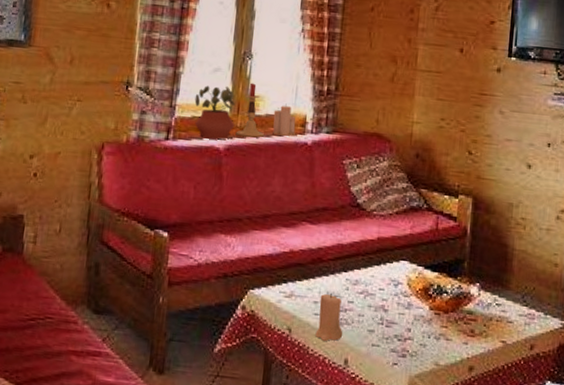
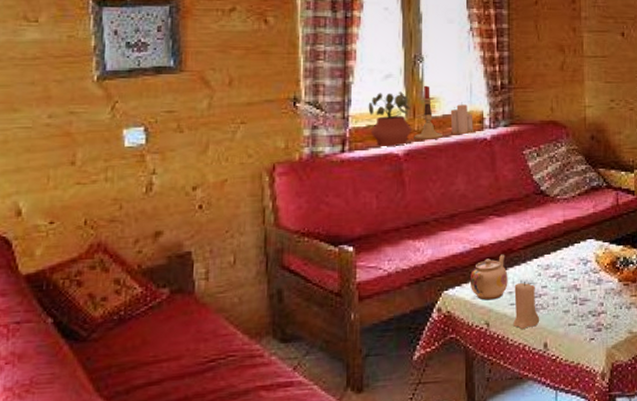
teapot: none [276,262,315,307] -> present [469,254,508,300]

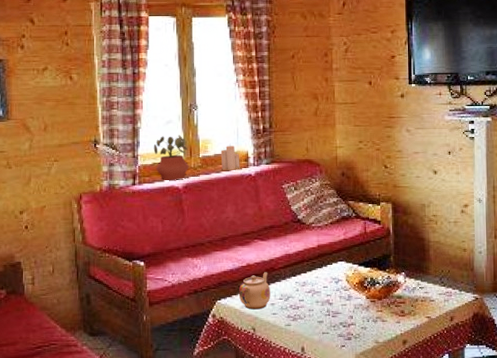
candlestick: present [414,85,444,141] -> none [191,129,215,176]
candle: present [513,282,540,329] -> none [275,296,298,335]

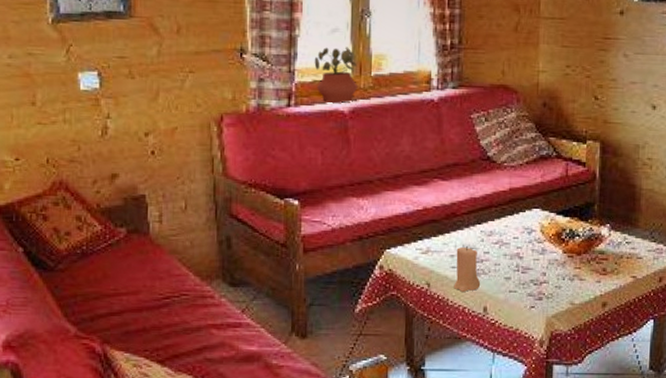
candle: present [220,143,241,170] -> none [397,61,422,94]
teapot: present [238,272,271,310] -> none [412,218,451,262]
candle: none [275,296,298,335] -> present [454,246,481,292]

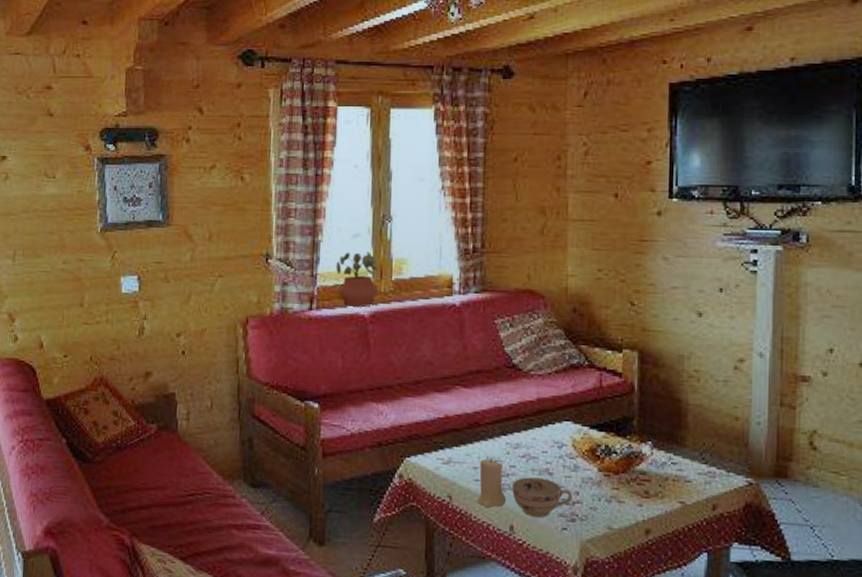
teacup: none [485,262,540,299] -> present [511,477,573,518]

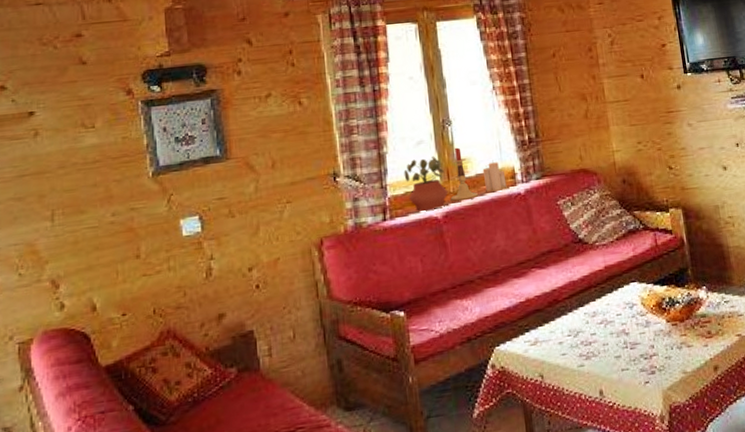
candlestick: none [380,246,411,303] -> present [450,147,479,202]
candle: none [418,265,443,299] -> present [482,160,508,192]
candle: present [477,459,507,507] -> none [563,331,593,378]
teacup: present [511,477,573,518] -> none [595,339,649,378]

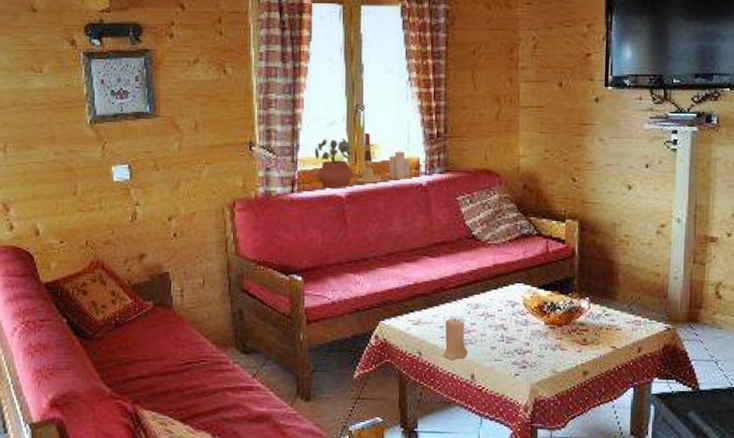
candle: none [563,331,593,378] -> present [443,318,468,360]

